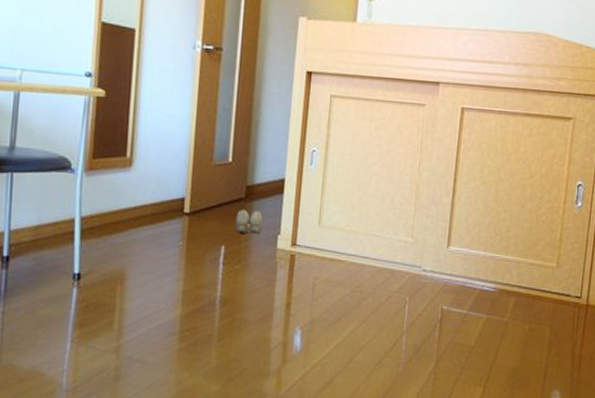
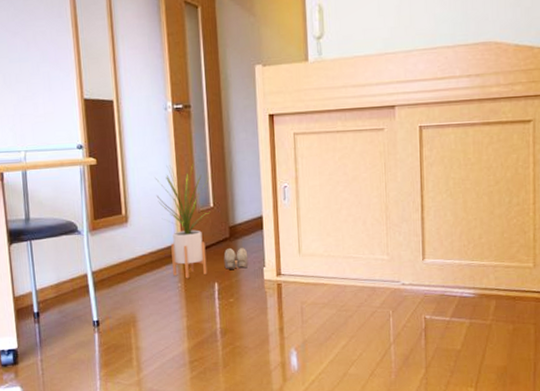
house plant: none [169,109,237,238] -> present [155,164,213,279]

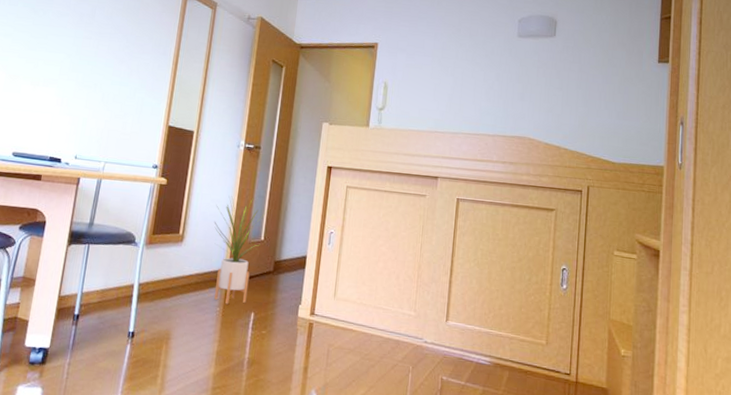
slippers: present [223,247,248,269] -> none [263,280,287,303]

